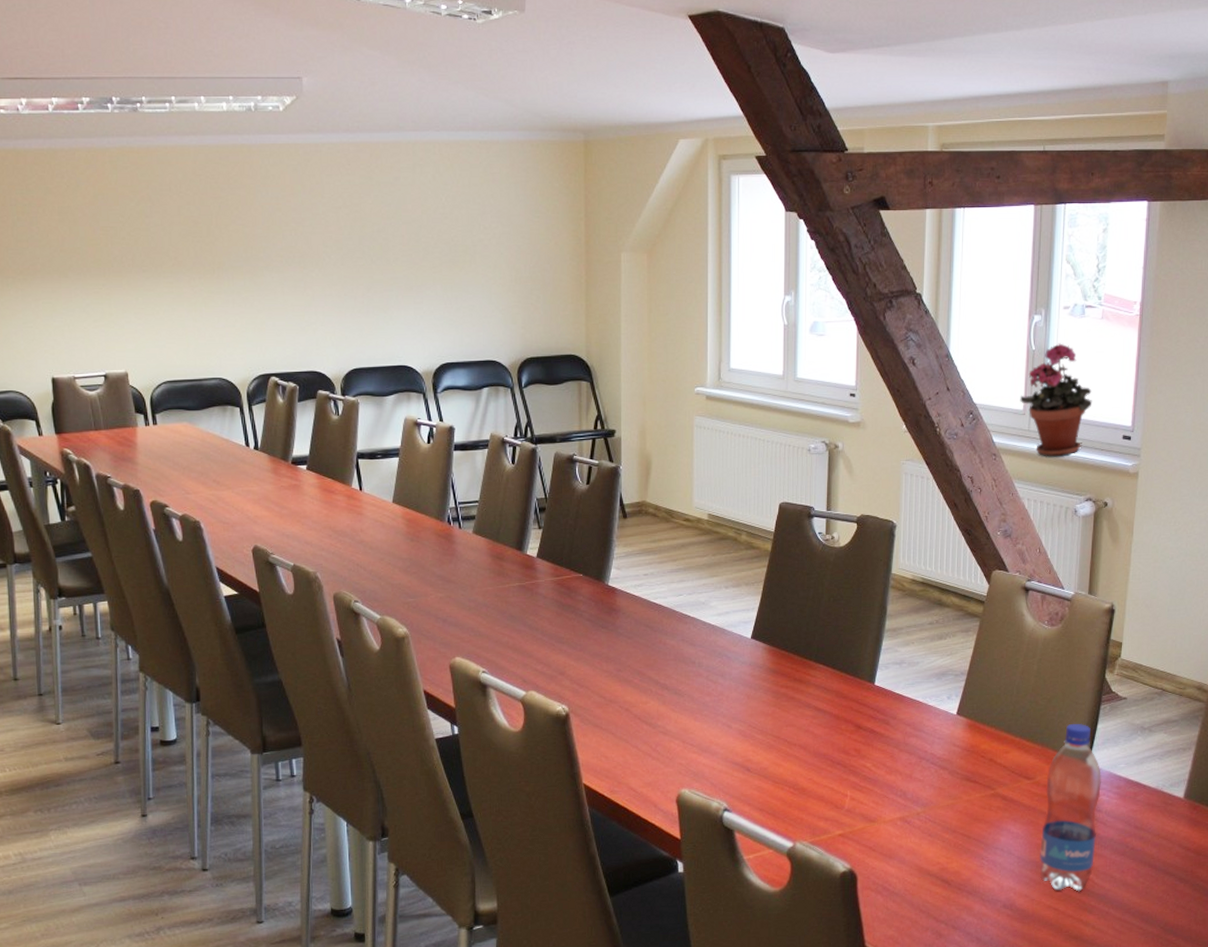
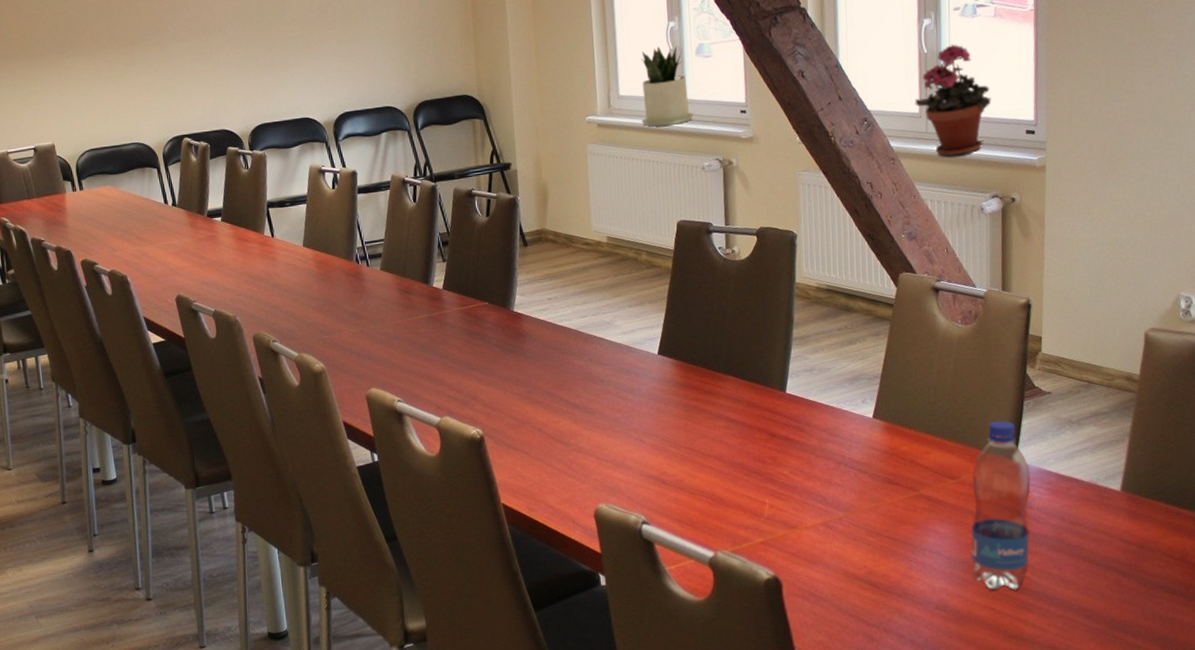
planter: none [750,321,803,403] -> present [641,46,694,127]

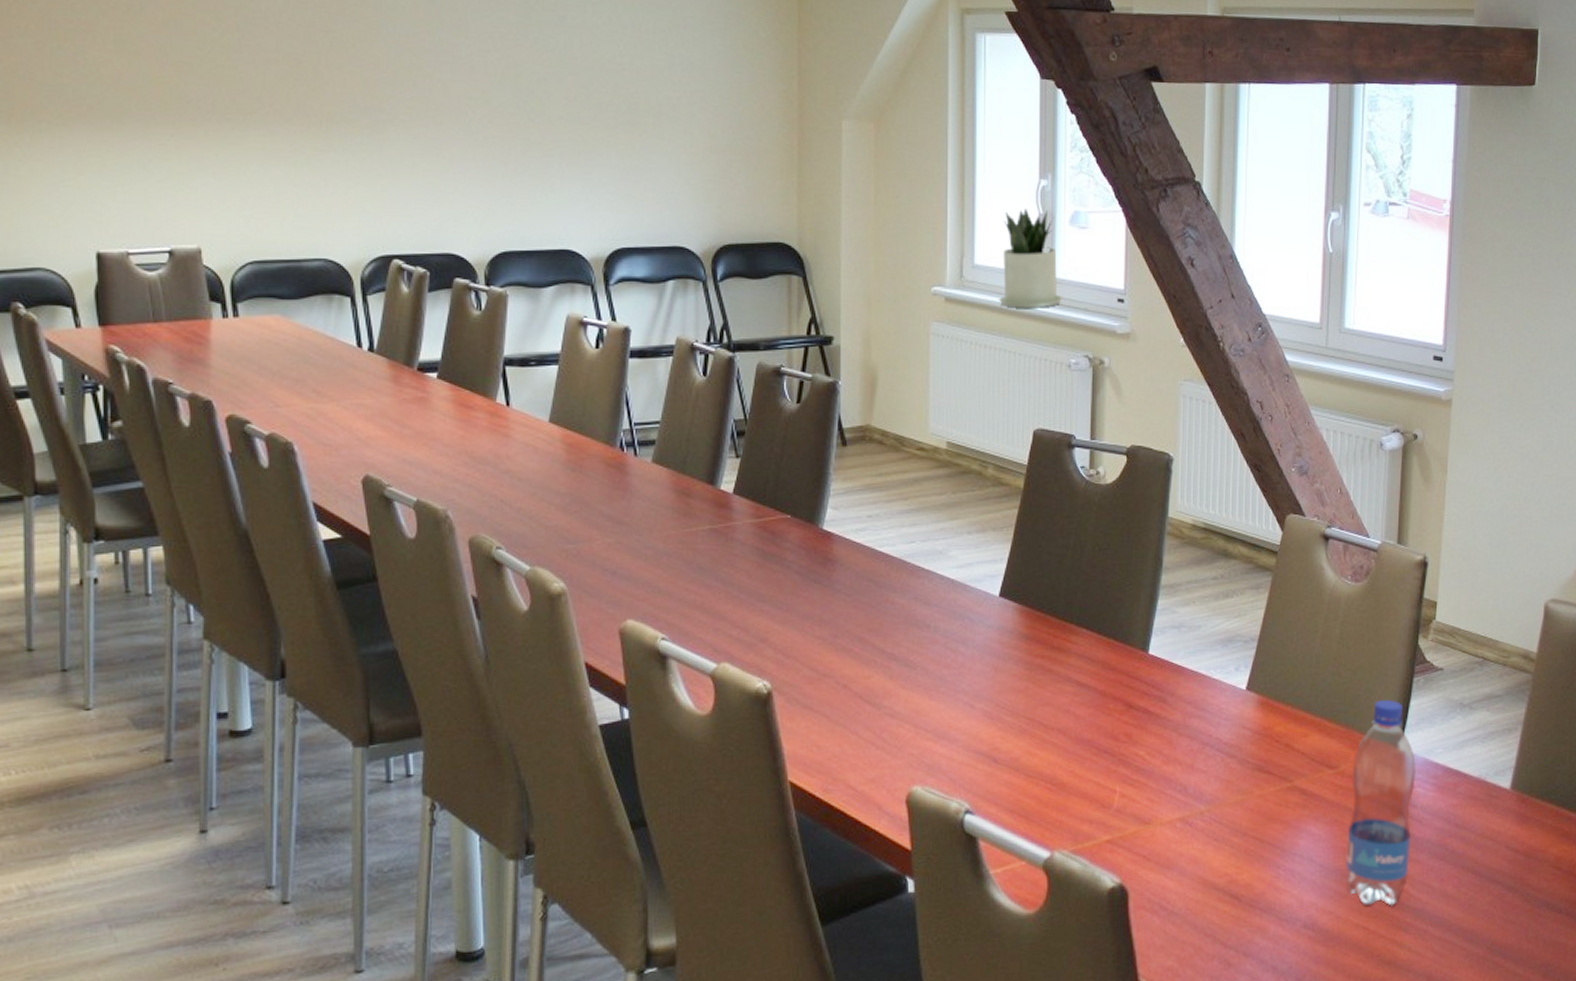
potted plant: present [915,44,991,157] -> none [1316,245,1399,380]

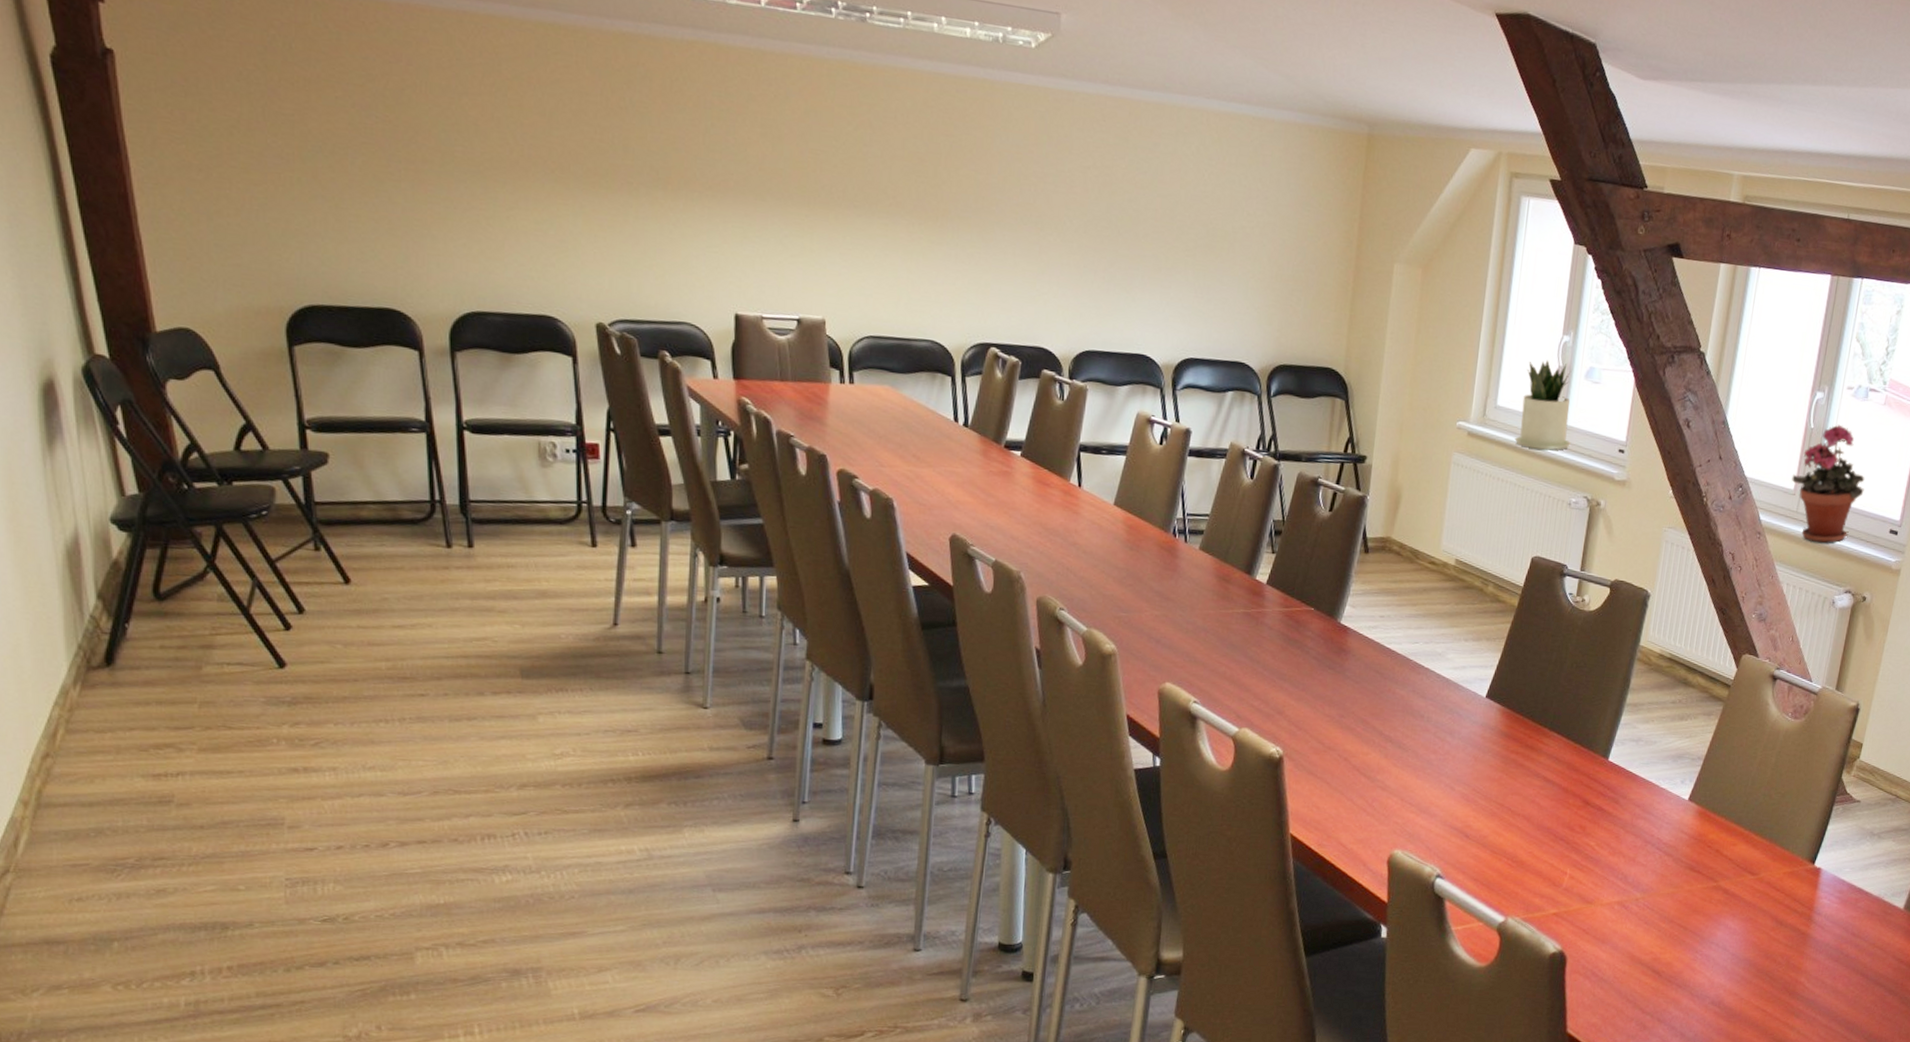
potted plant: none [1316,245,1399,380] -> present [1791,424,1865,544]
bottle: present [1344,699,1416,907] -> none [1752,821,1826,995]

